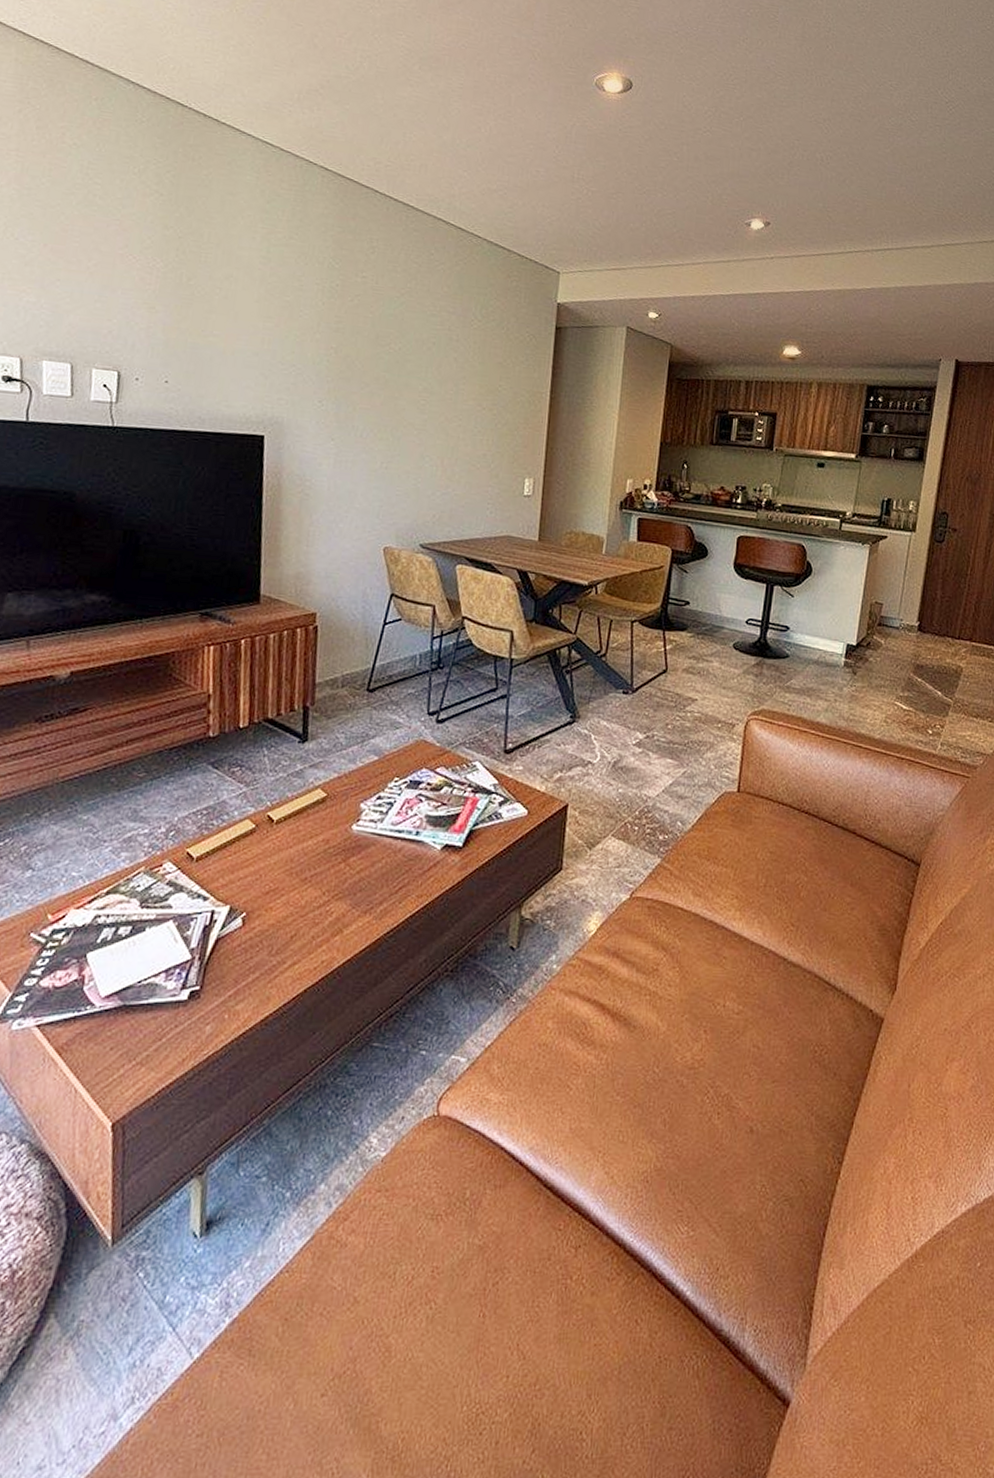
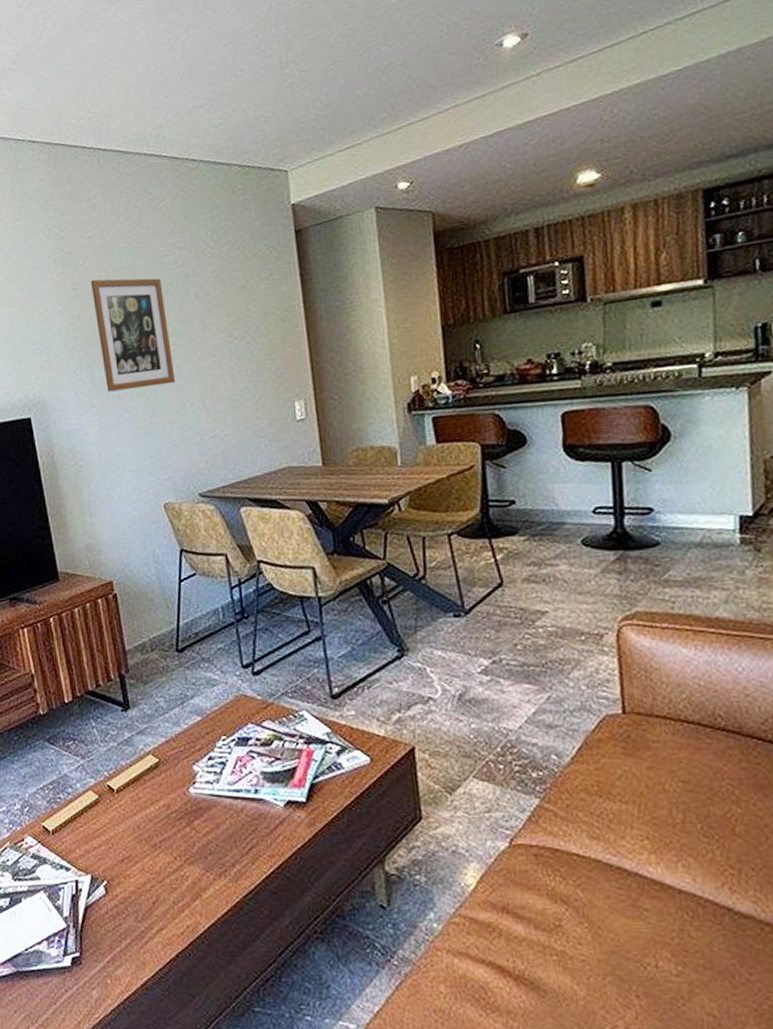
wall art: none [350,318,425,436] -> present [90,278,176,392]

